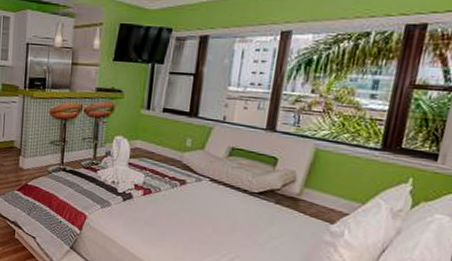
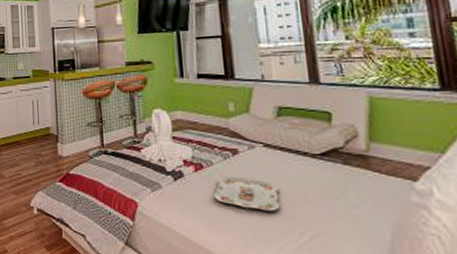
serving tray: none [156,202,214,235] -> present [214,176,280,211]

